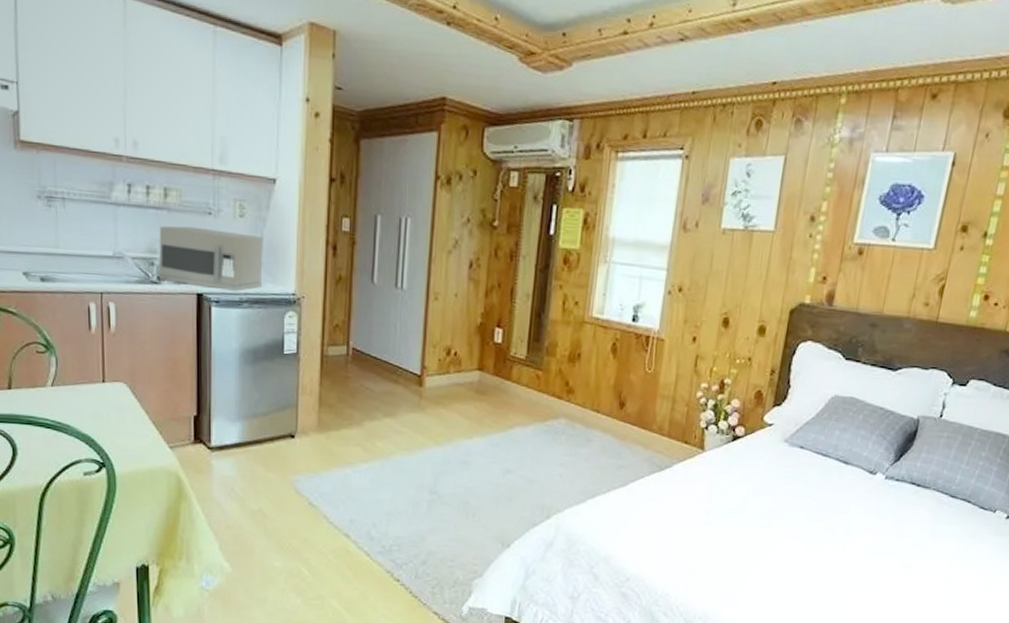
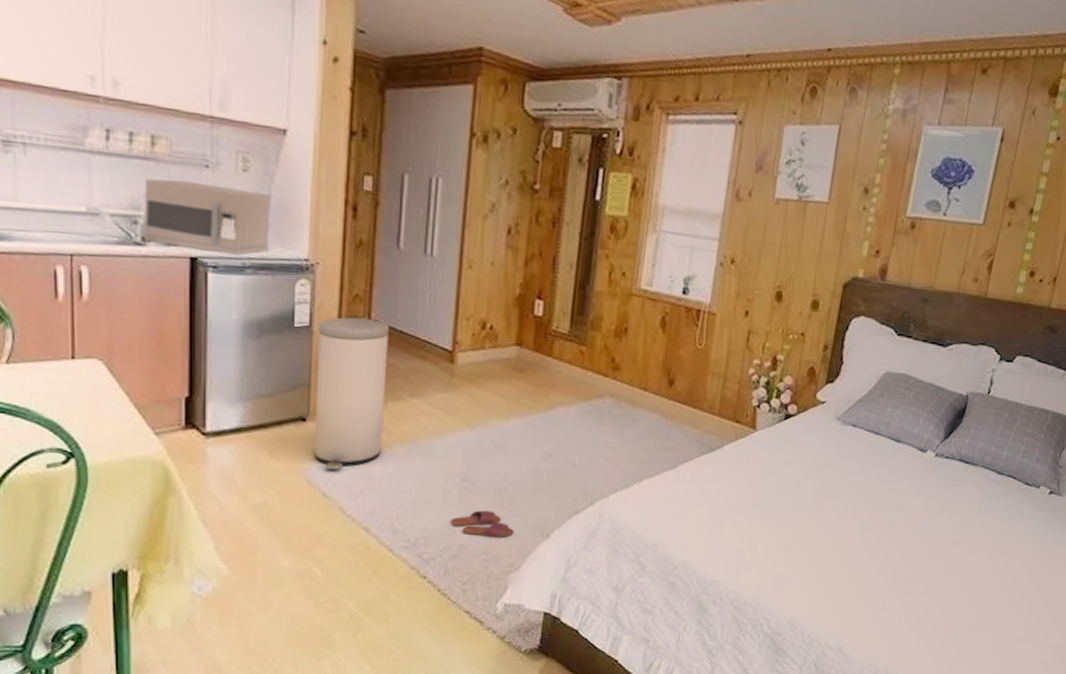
pedal bin: none [301,345,365,482] -> present [313,317,389,470]
slippers: none [420,521,478,546] -> present [450,510,514,537]

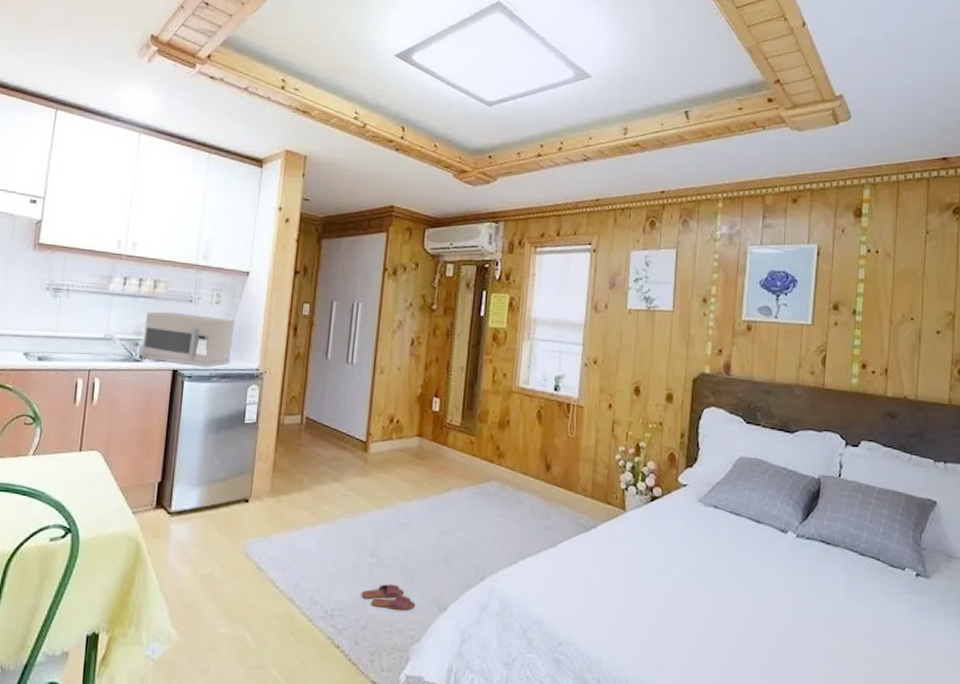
pedal bin: present [313,317,389,470] -> none [252,415,317,546]

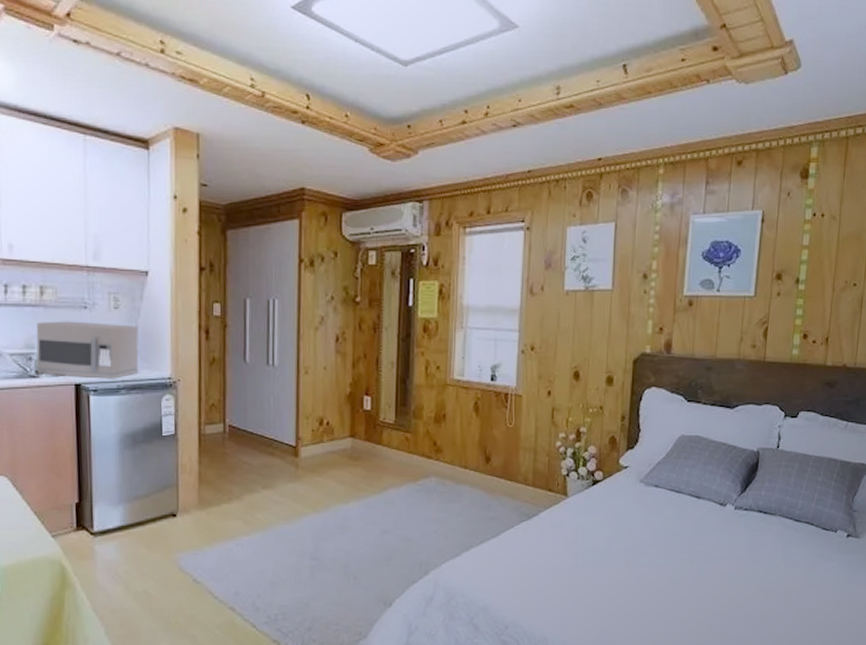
slippers: present [361,584,416,610] -> none [304,585,360,609]

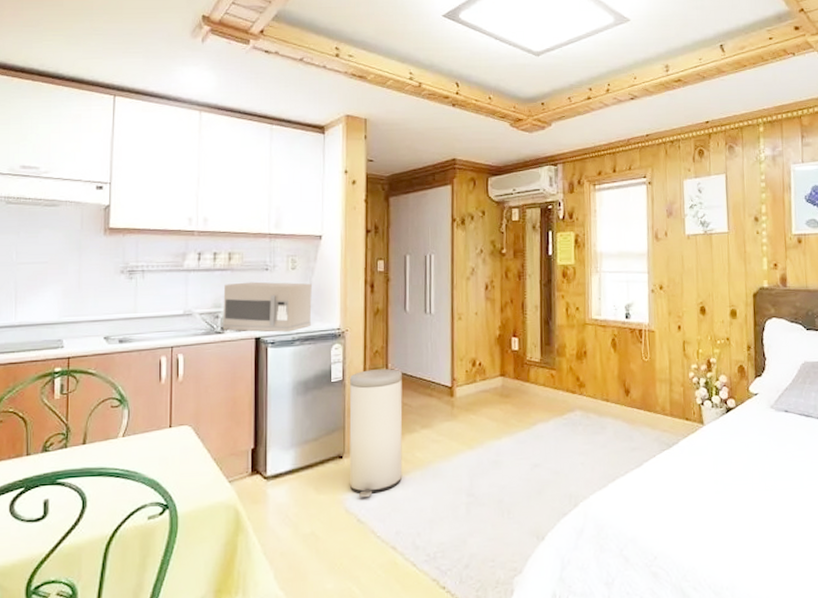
pedal bin: none [183,424,242,558] -> present [349,369,403,498]

